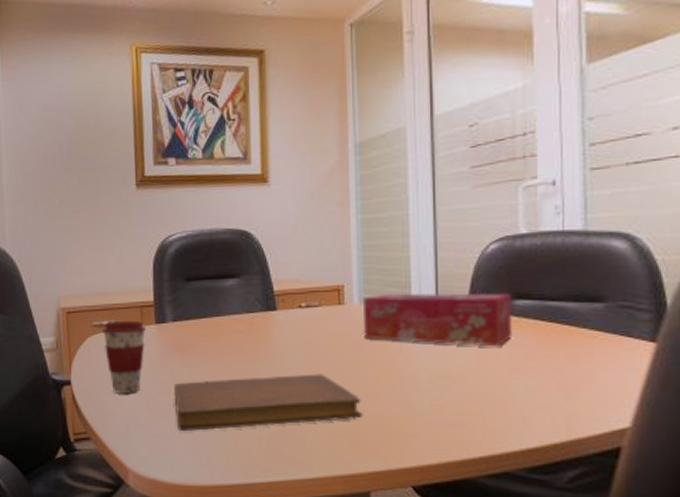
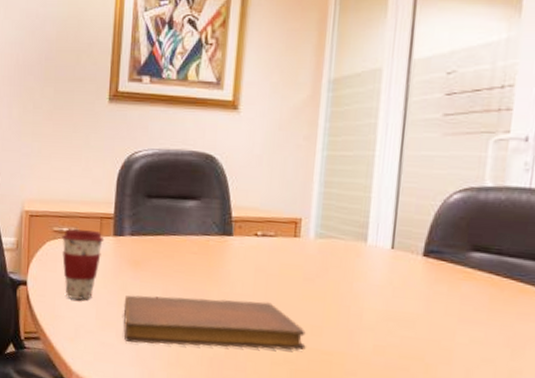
tissue box: present [362,292,513,347] -> none [315,231,468,296]

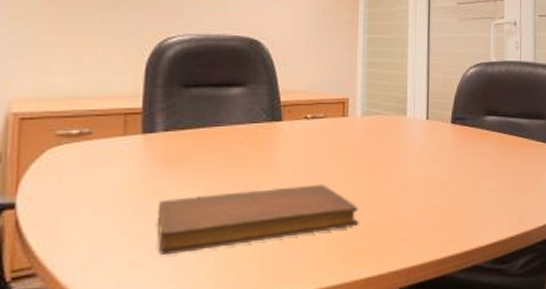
coffee cup: present [62,228,105,300] -> none [70,129,130,216]

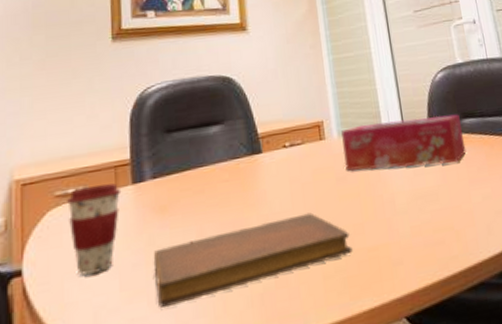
coffee cup: none [70,129,130,216] -> present [67,183,122,276]
tissue box: none [363,107,484,156] -> present [341,114,466,171]

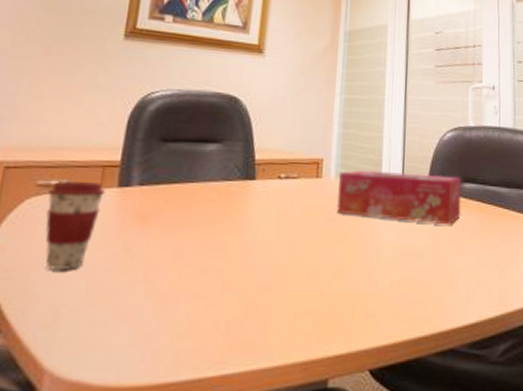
notebook: present [153,212,353,308] -> none [122,248,329,316]

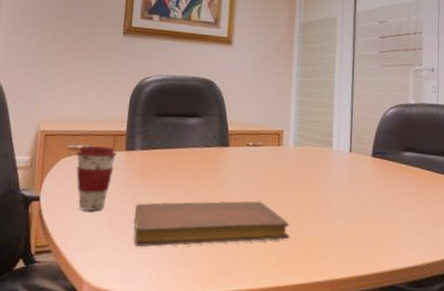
notebook: none [122,248,329,316] -> present [134,201,290,247]
tissue box: present [336,170,461,225] -> none [295,140,402,187]

